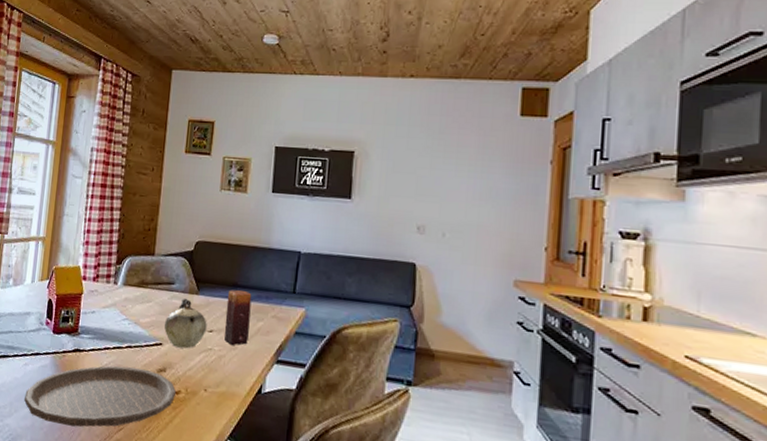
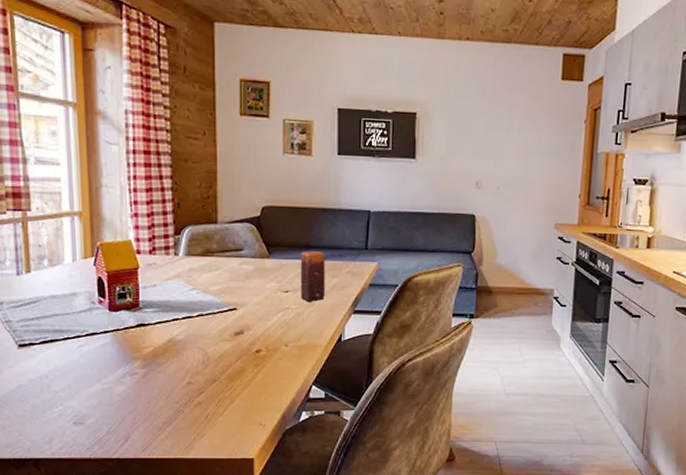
plate: present [23,365,177,427] -> none [84,334,257,398]
teapot: present [164,298,207,349] -> none [236,262,282,310]

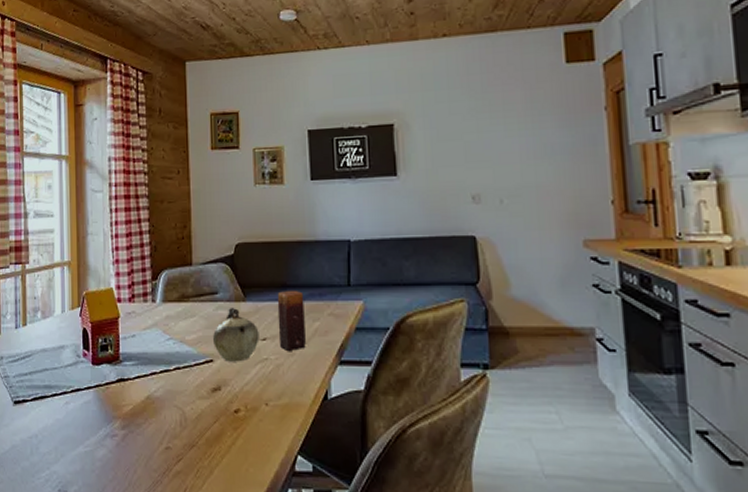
teapot: none [236,262,282,310] -> present [212,307,259,362]

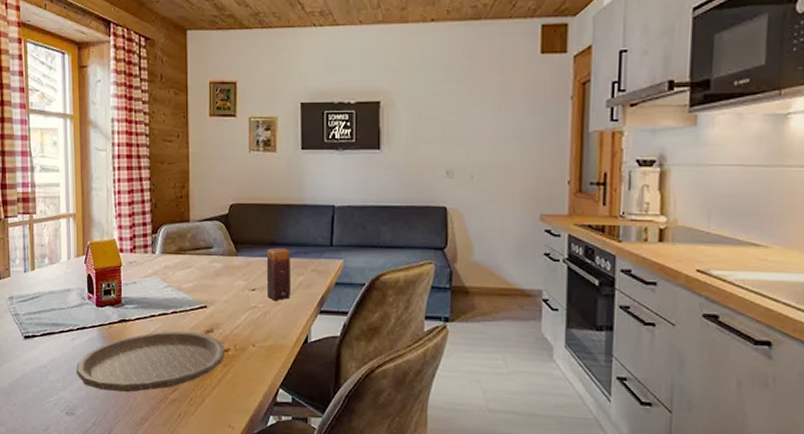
plate: none [69,390,236,464] -> present [75,331,226,392]
teapot: present [212,307,259,362] -> none [206,260,249,309]

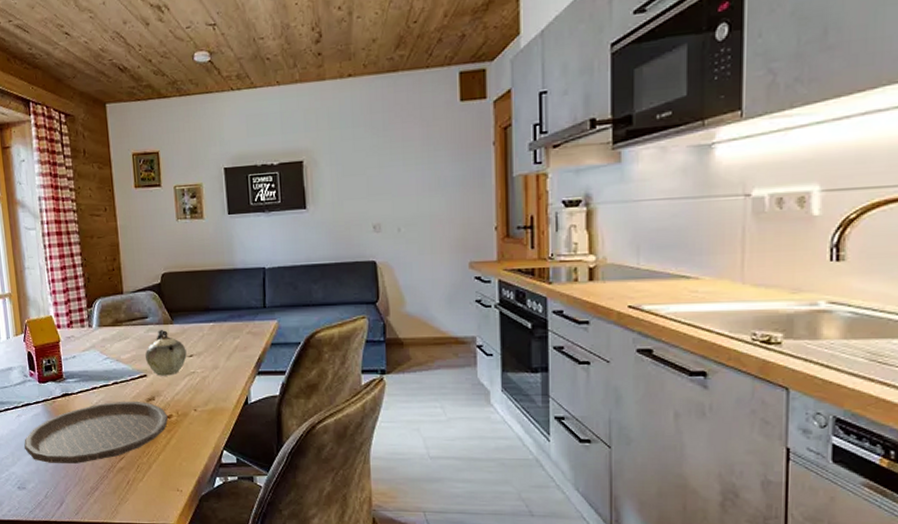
teapot: none [206,260,249,309] -> present [145,329,187,376]
candle: present [266,248,292,302] -> none [201,313,229,366]

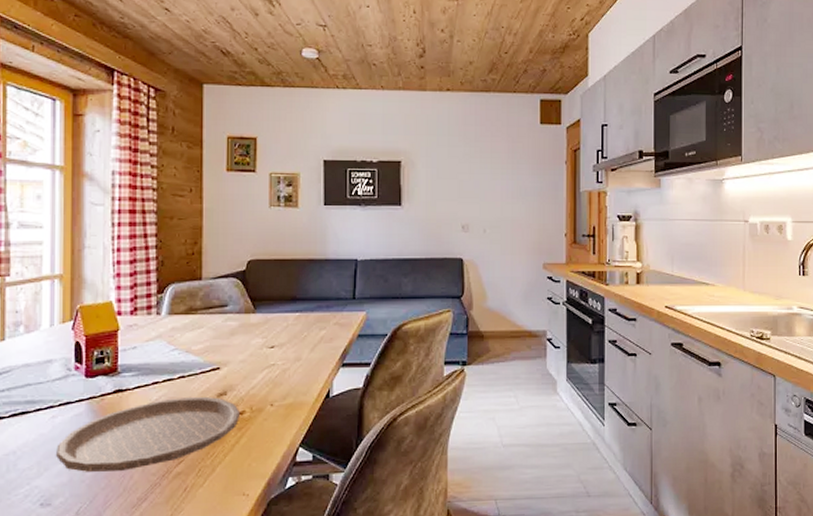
teapot: present [145,329,187,376] -> none [220,318,268,369]

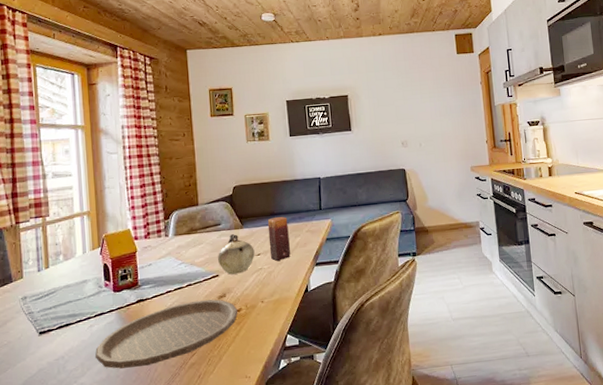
teapot: none [220,318,268,369] -> present [217,233,255,275]
candle: none [286,304,313,358] -> present [267,217,291,262]

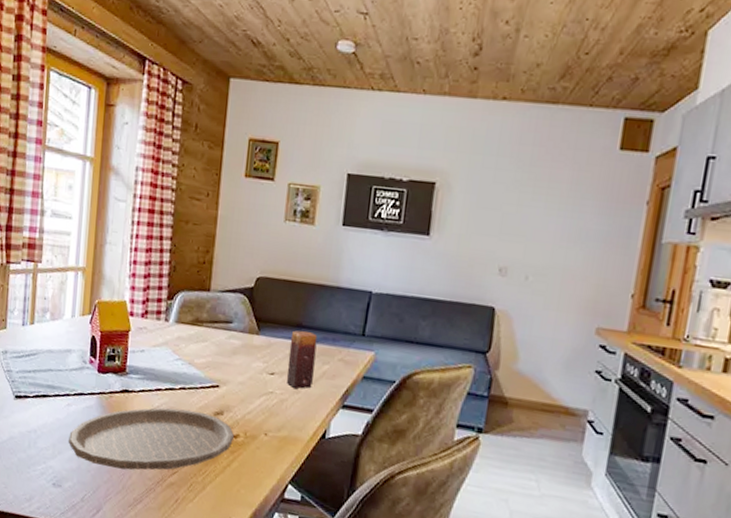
teapot: present [217,233,255,275] -> none [221,338,268,392]

